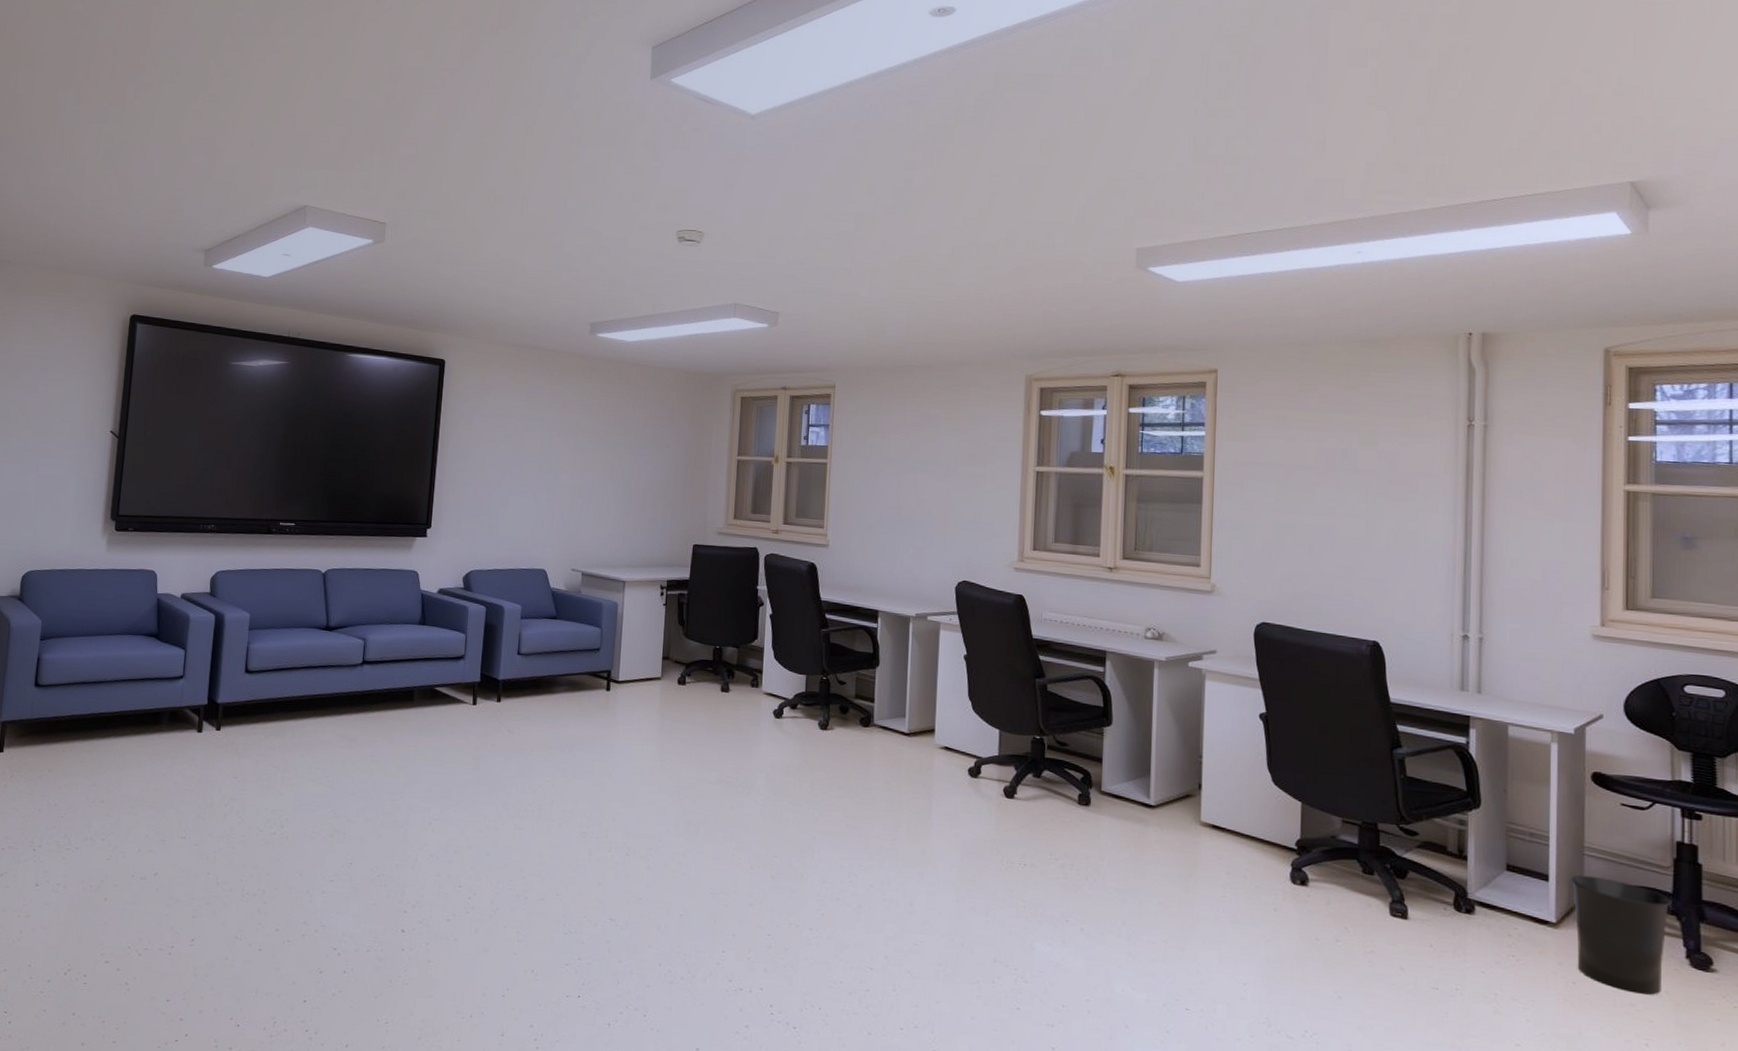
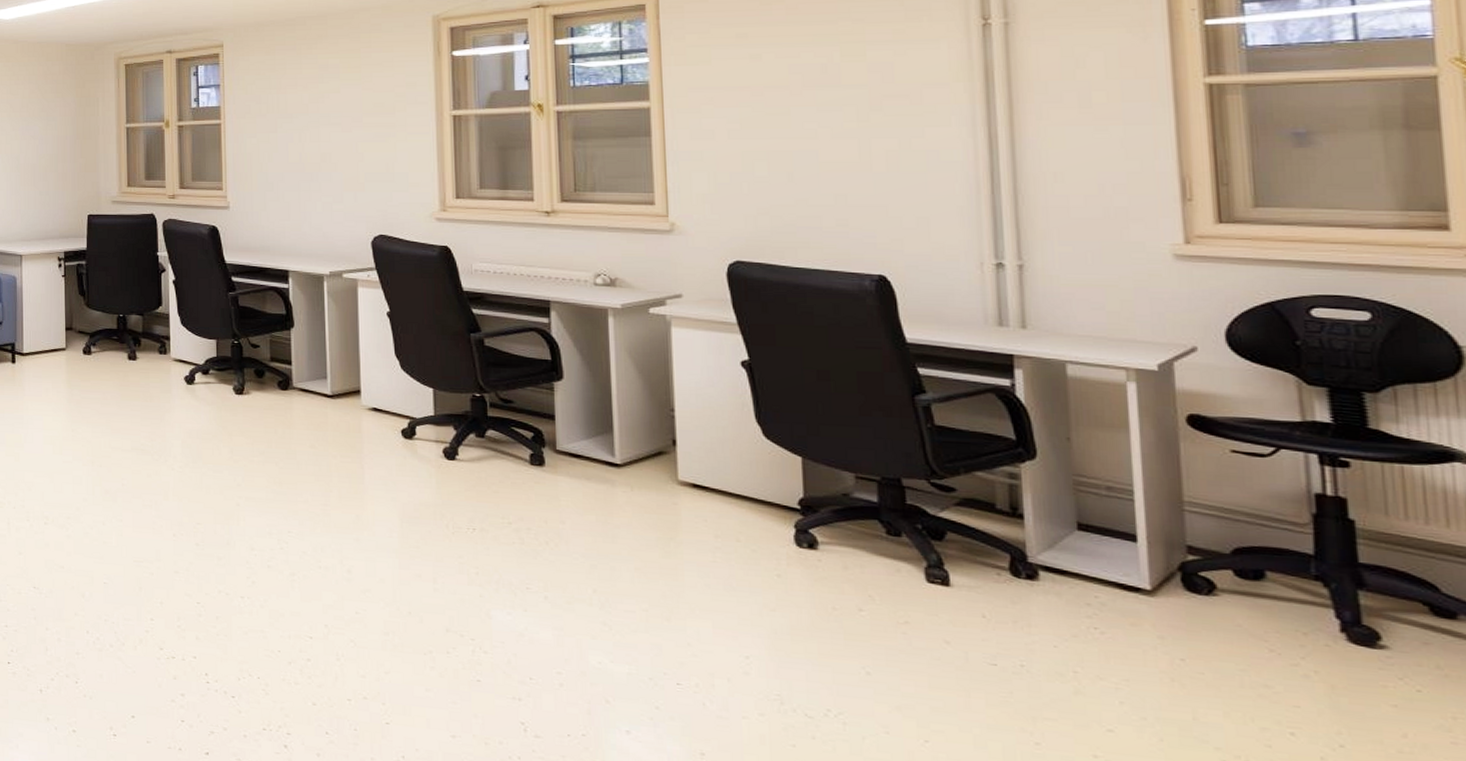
waste bin: present [1570,875,1672,994] -> none [1167,534,1314,674]

